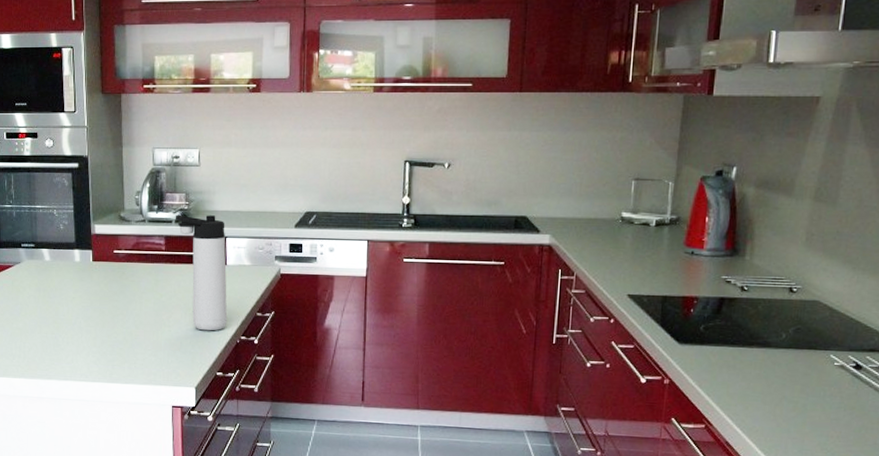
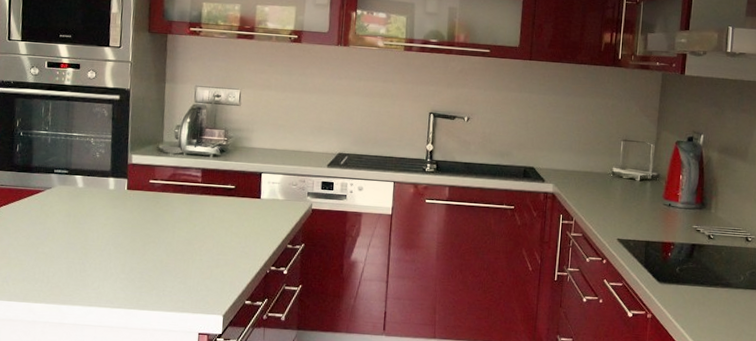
thermos bottle: present [175,214,228,331] -> none [213,149,262,261]

